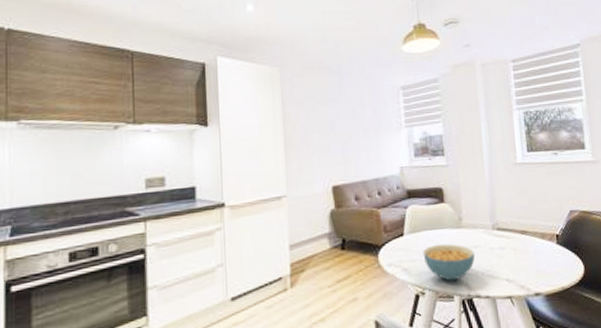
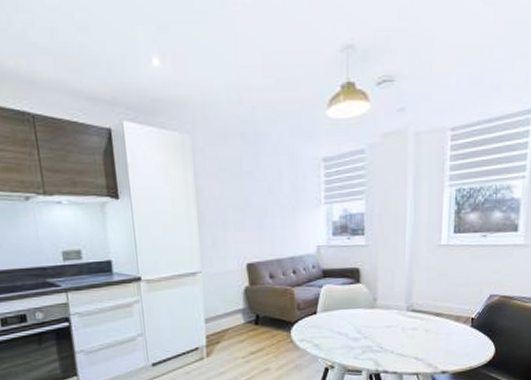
cereal bowl: present [422,244,476,281] -> none [334,323,387,357]

